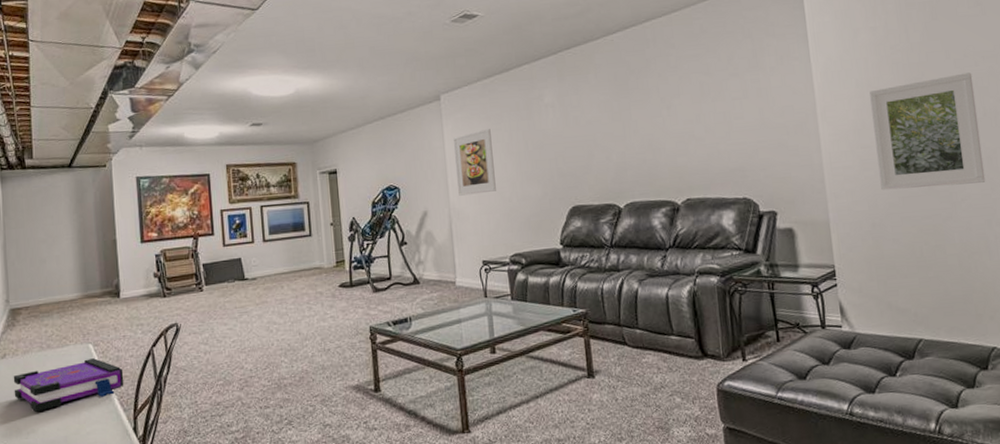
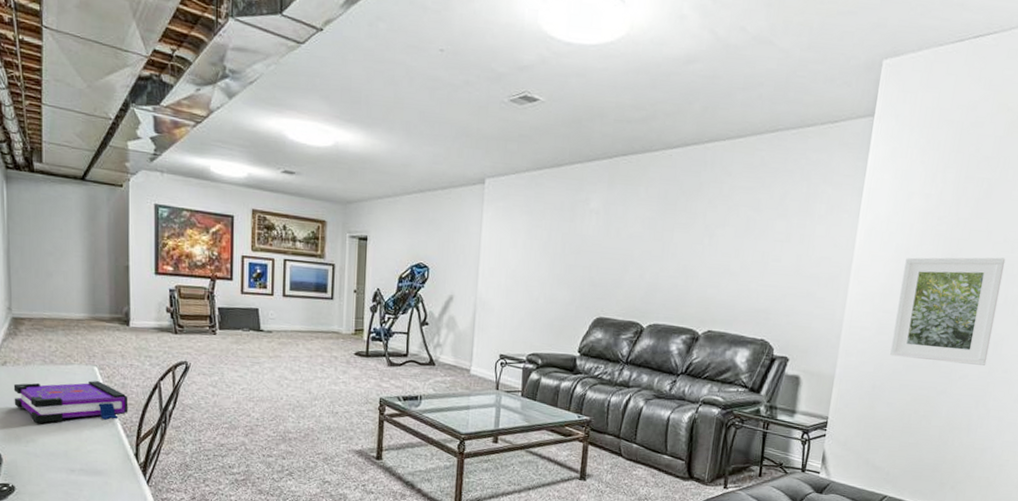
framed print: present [454,129,496,196] -> none [487,223,531,289]

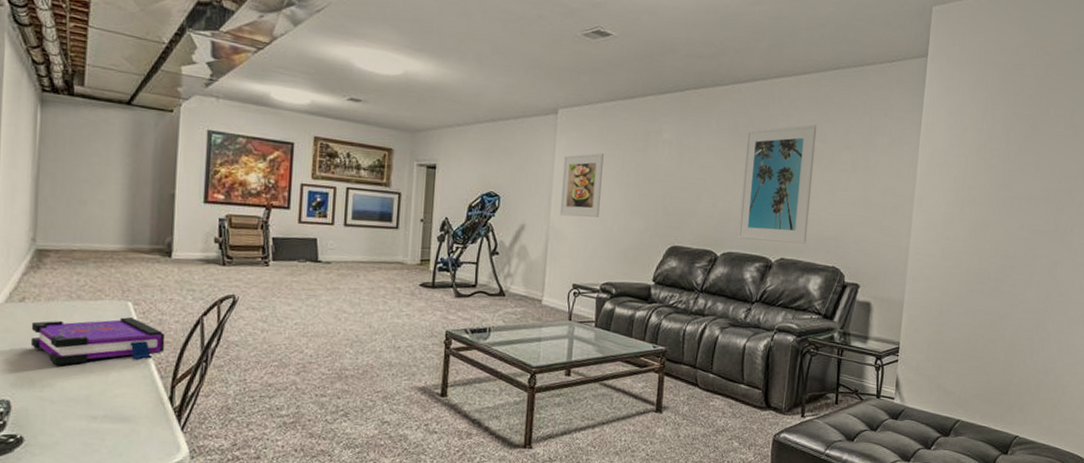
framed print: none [487,223,531,289] -> present [560,153,604,217]
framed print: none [664,191,751,316] -> present [737,124,817,244]
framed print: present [890,257,1006,366] -> none [955,187,1054,290]

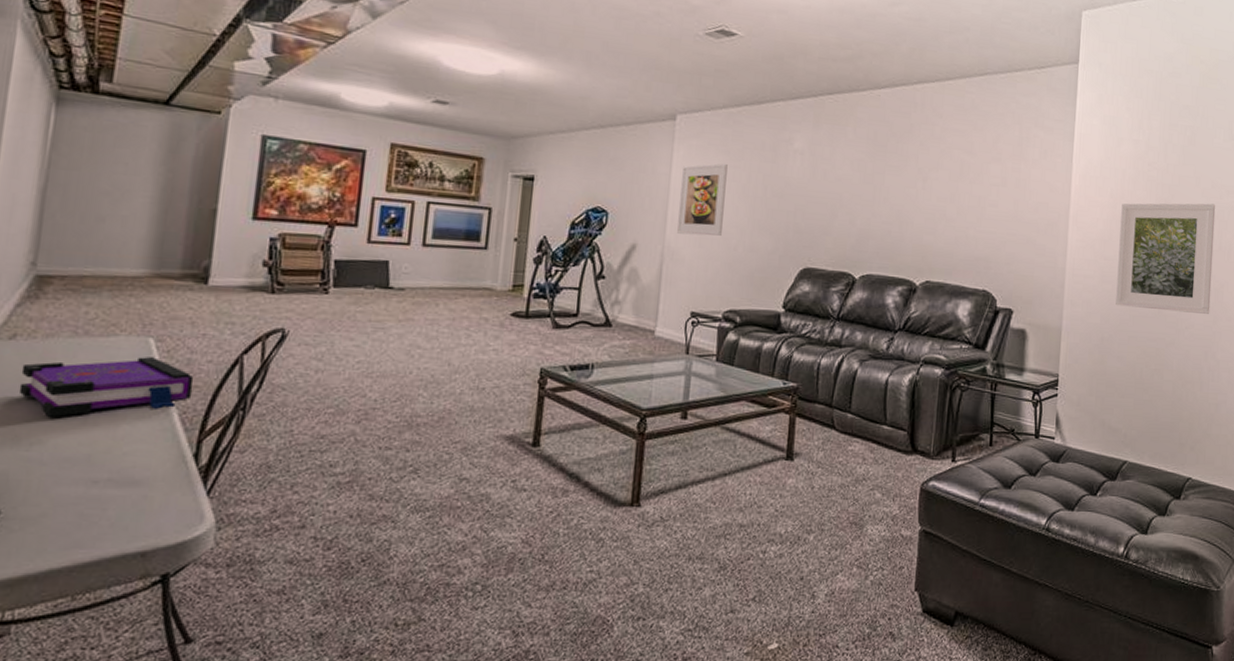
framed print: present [737,124,817,244] -> none [877,134,963,265]
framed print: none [955,187,1054,290] -> present [1116,203,1216,314]

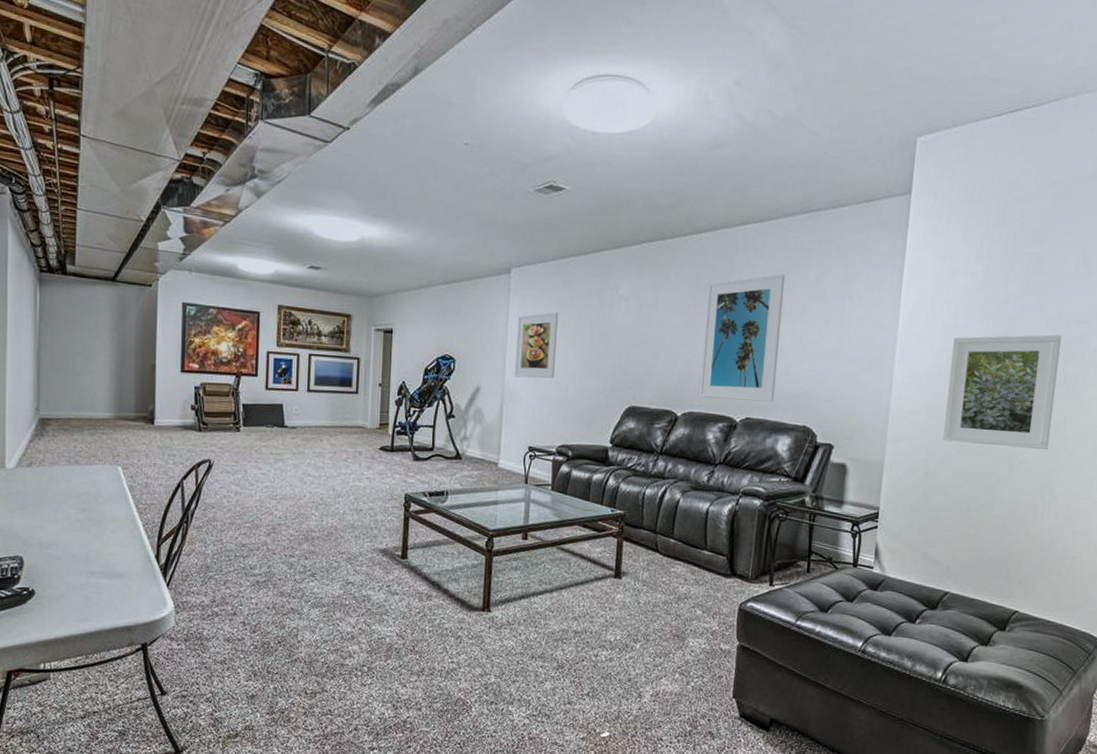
board game: present [18,357,194,417] -> none [38,480,151,525]
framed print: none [877,134,963,265] -> present [699,274,786,402]

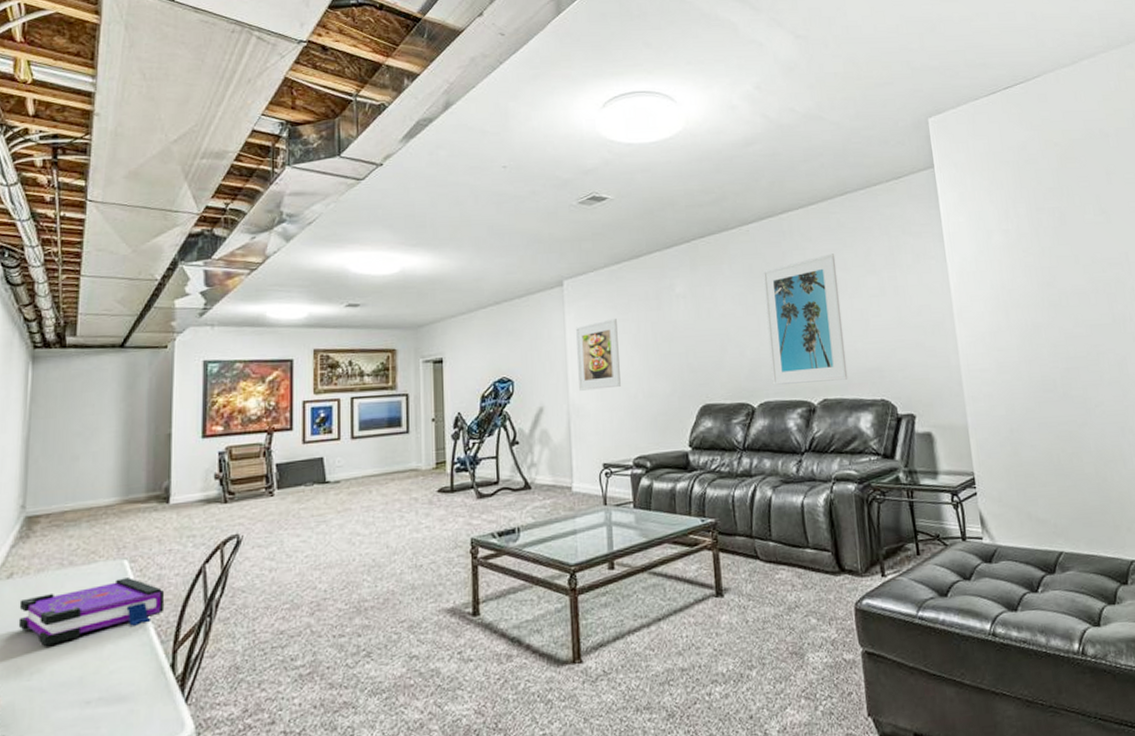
board game: none [38,480,151,525] -> present [18,577,165,646]
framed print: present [943,334,1062,449] -> none [1004,278,1118,395]

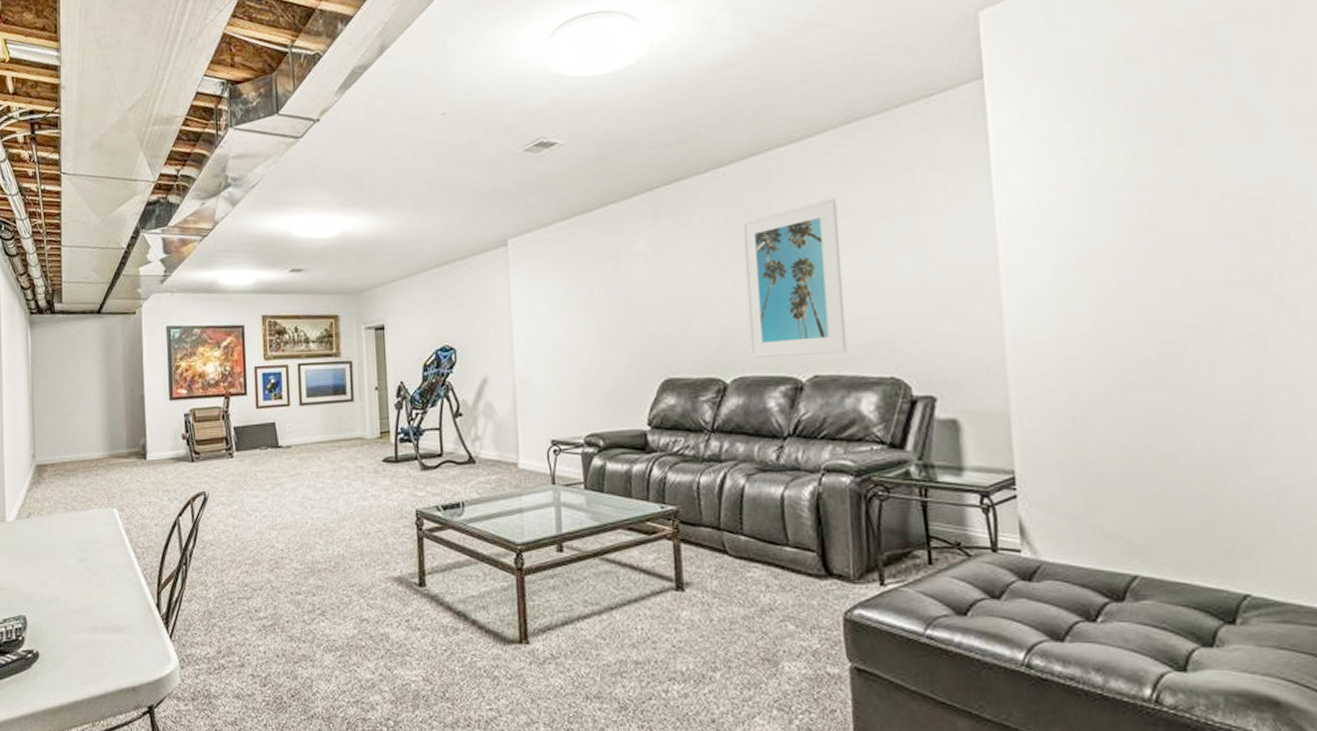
board game: present [18,577,165,646] -> none [37,524,148,578]
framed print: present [576,319,621,391] -> none [522,281,571,361]

